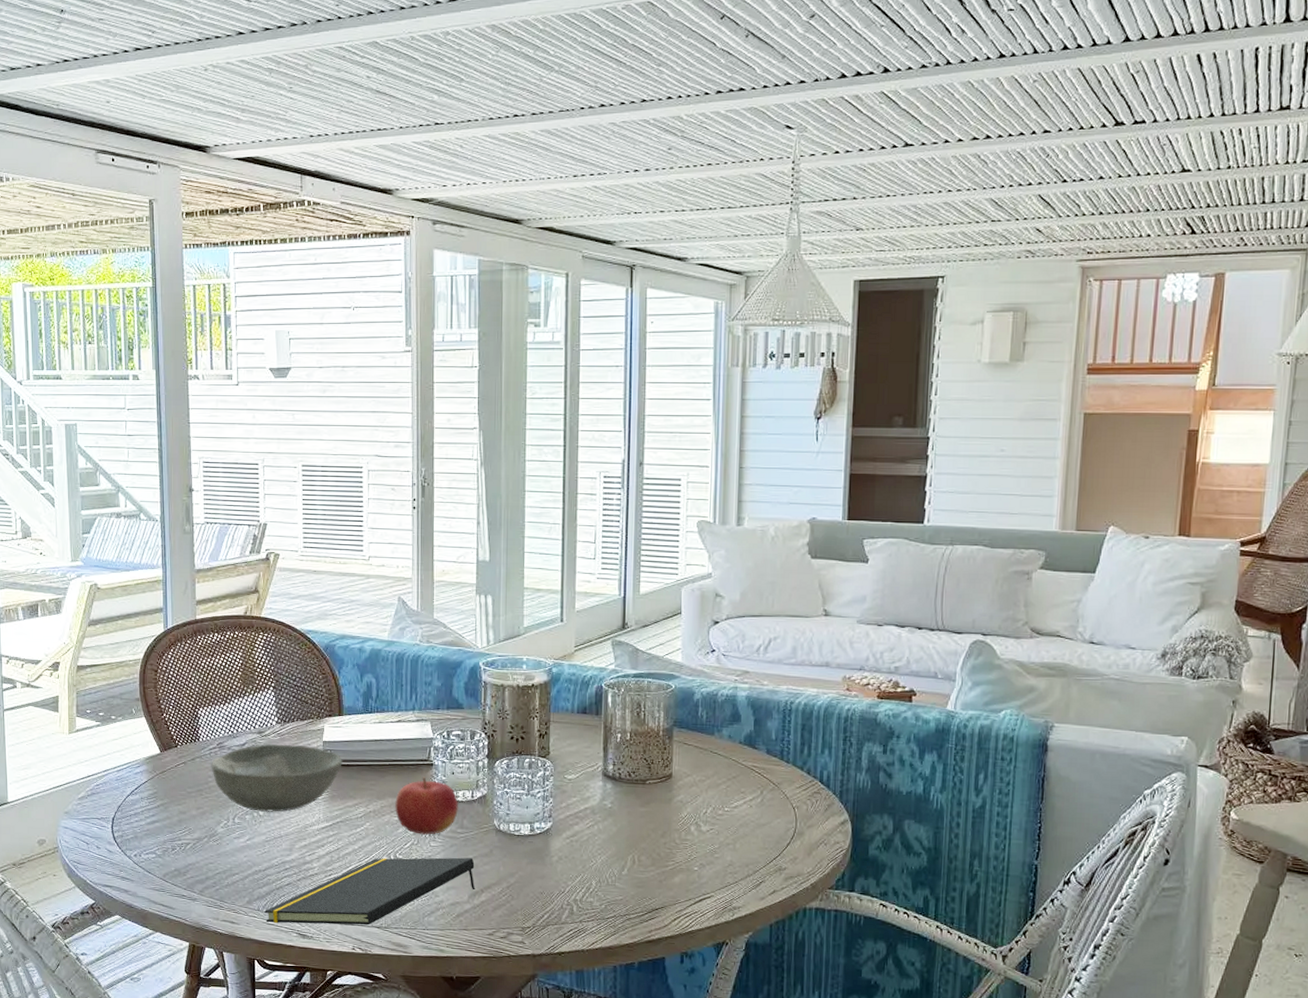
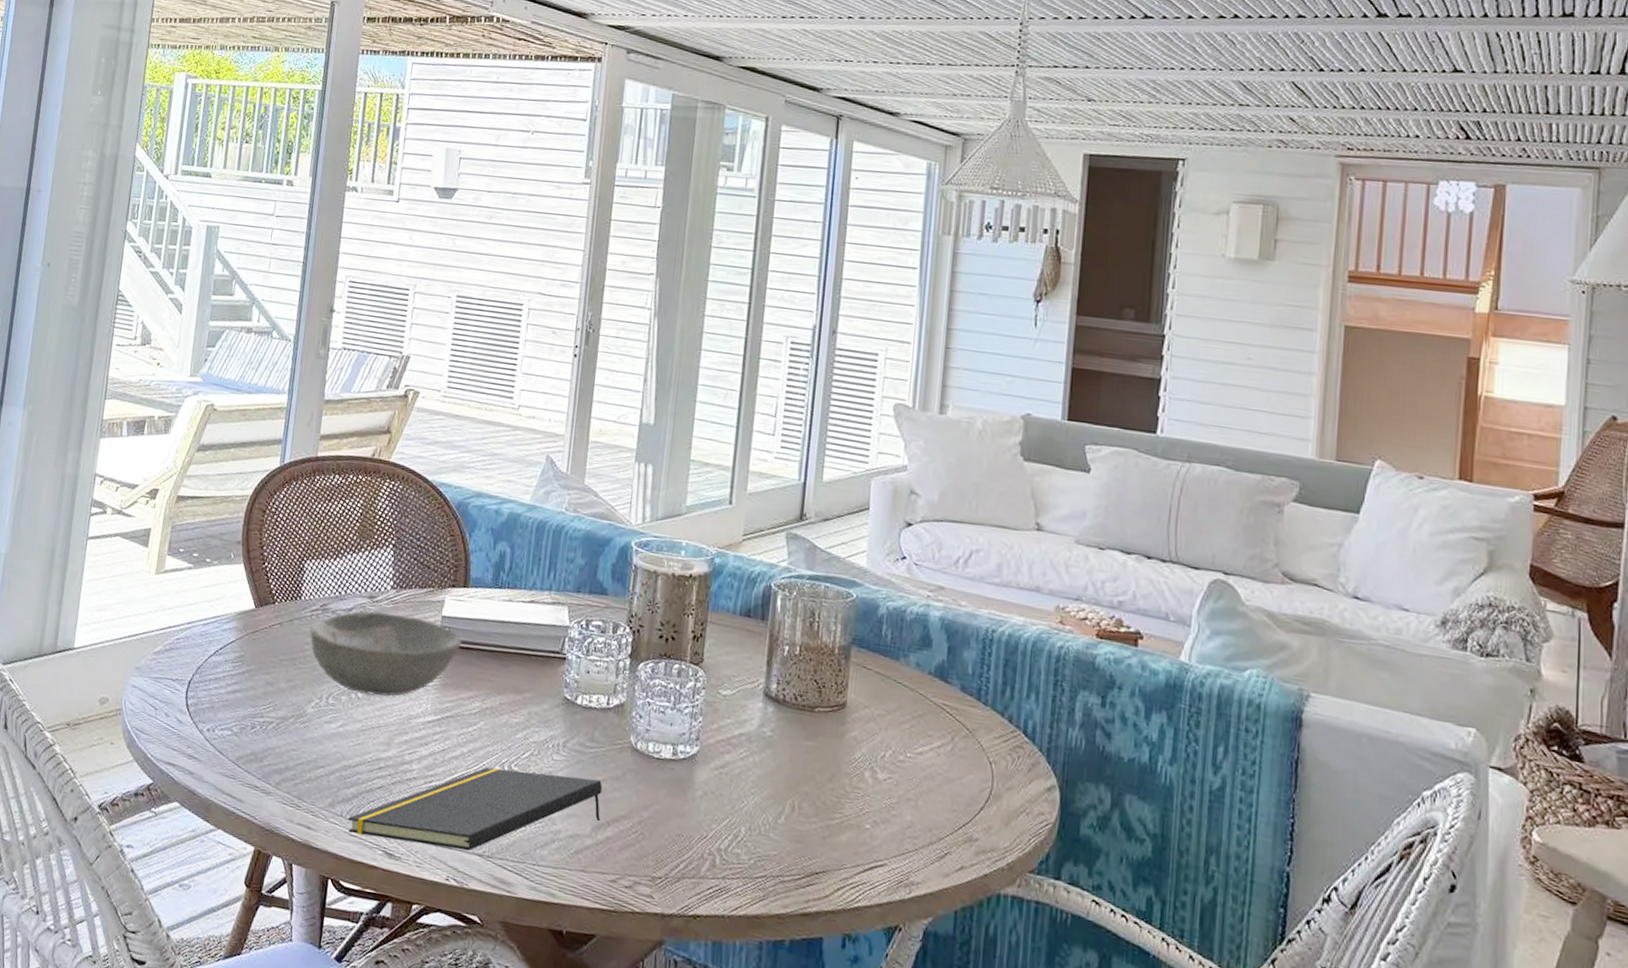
fruit: present [395,777,459,835] -> none [515,672,591,746]

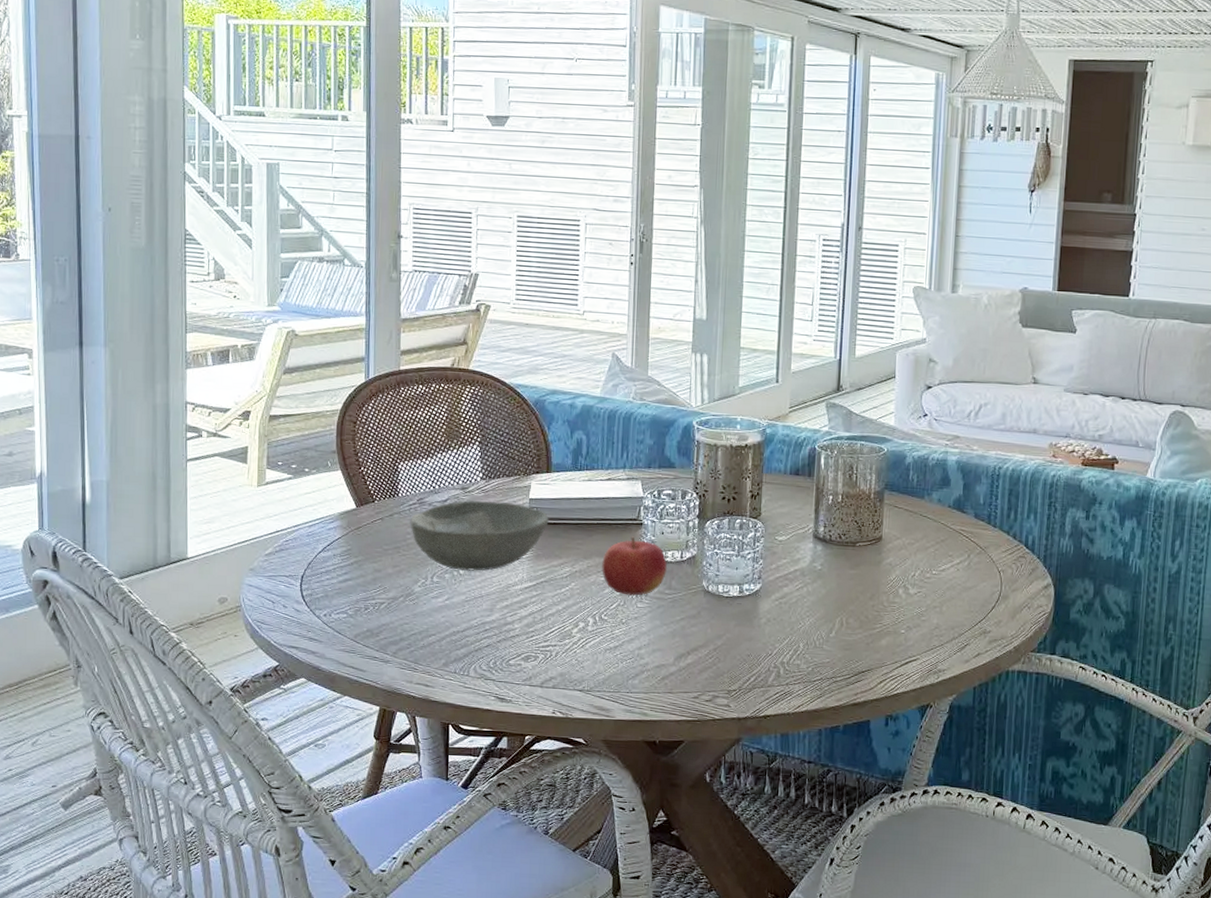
notepad: present [348,767,603,852] -> none [461,619,682,689]
fruit: none [515,672,591,746] -> present [602,536,668,596]

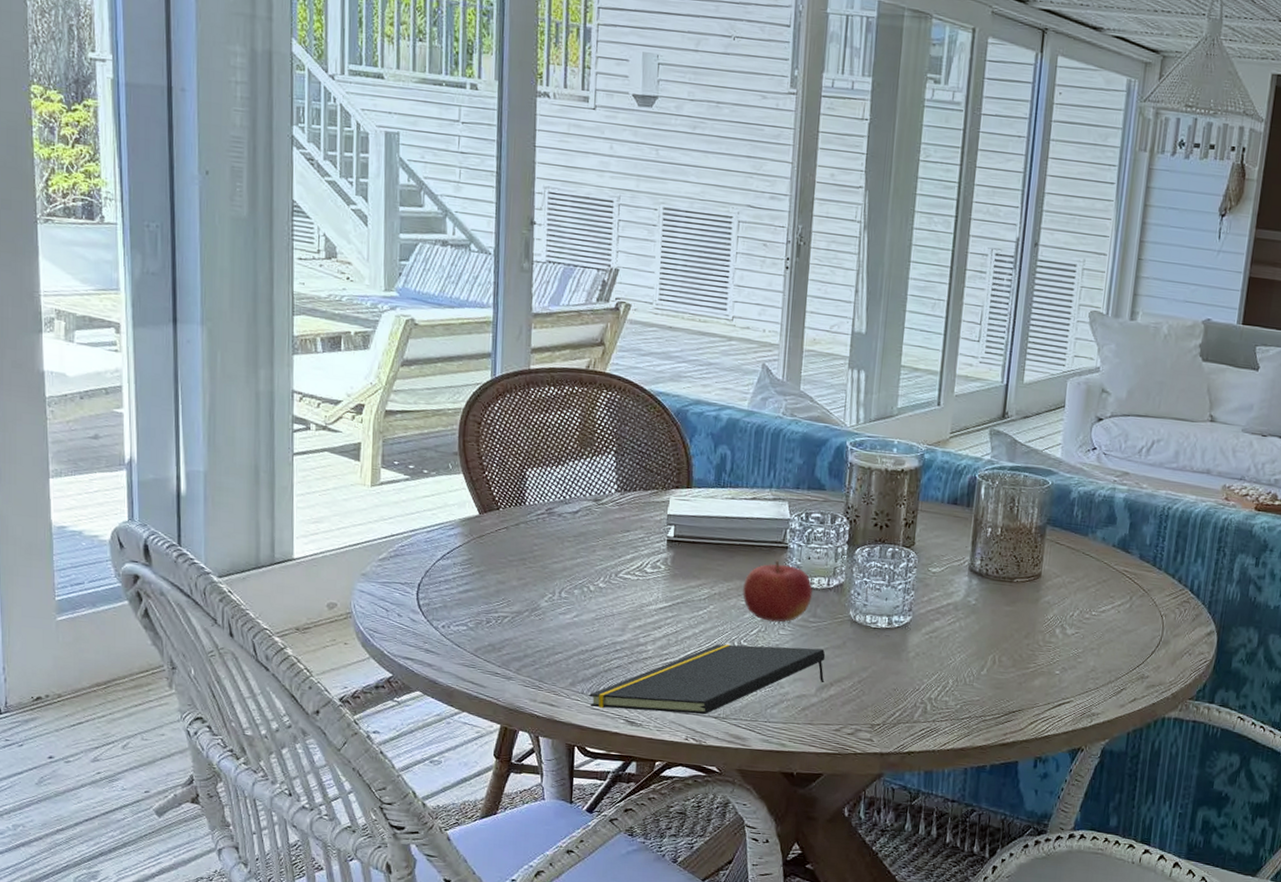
bowl: present [410,500,550,572] -> none [537,513,689,589]
notepad: none [461,619,682,689] -> present [589,644,826,715]

